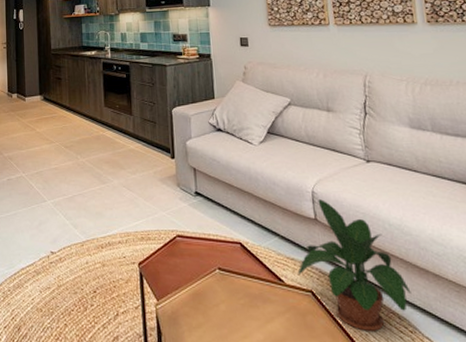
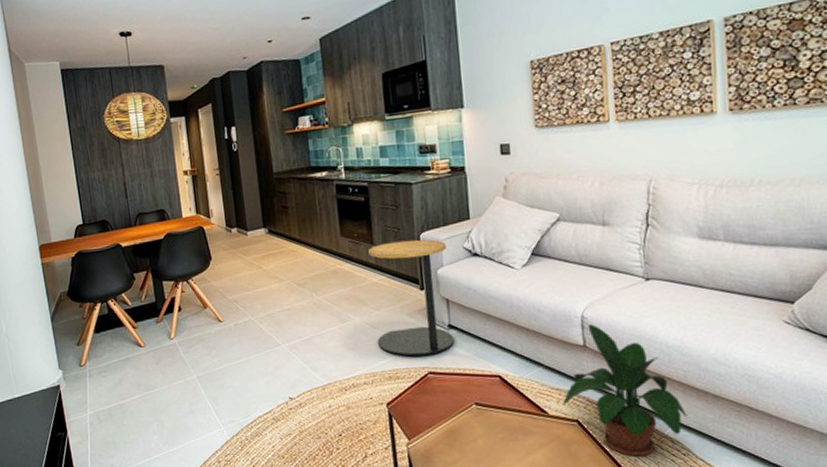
side table: none [128,113,201,219] -> present [368,239,455,357]

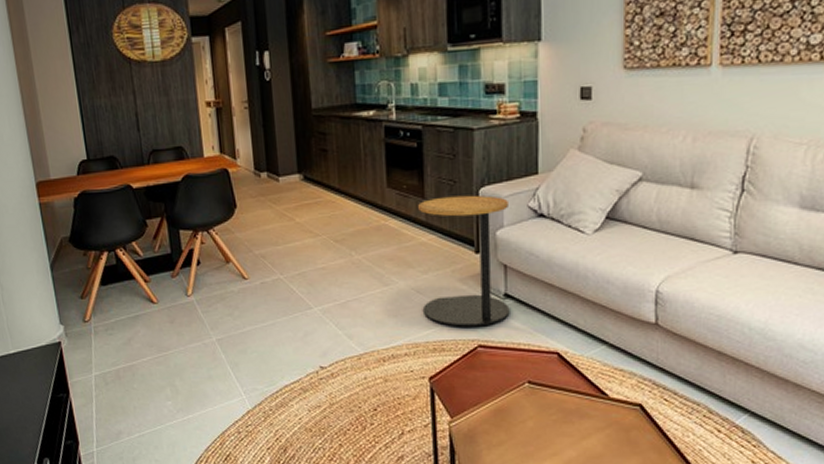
potted plant: present [563,324,687,457] -> none [626,300,762,446]

